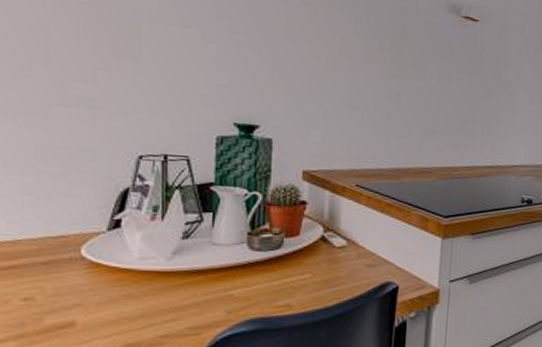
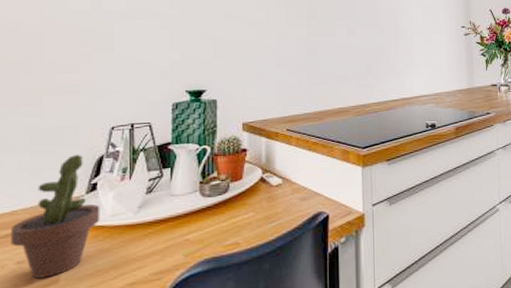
potted cactus: none [14,182,126,319] -> present [11,154,100,279]

